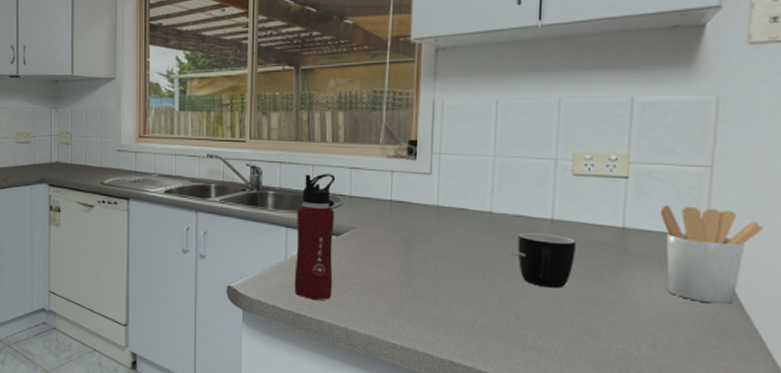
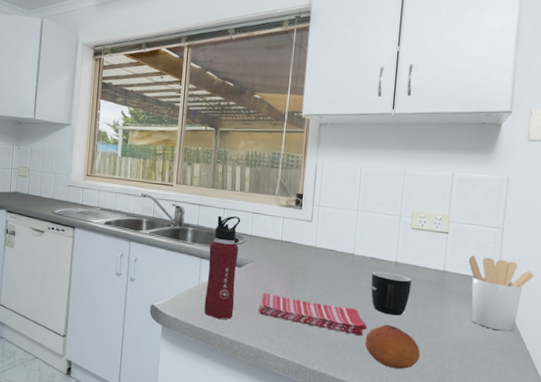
dish towel: none [365,265,515,316] -> present [258,292,367,337]
fruit: none [512,300,593,357] -> present [365,324,421,370]

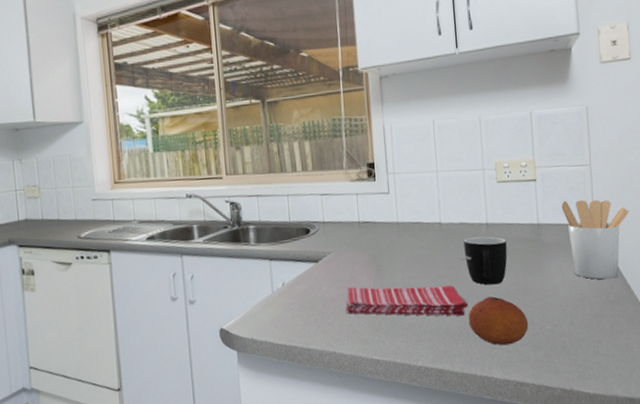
water bottle: present [204,215,241,320] -> none [278,202,318,330]

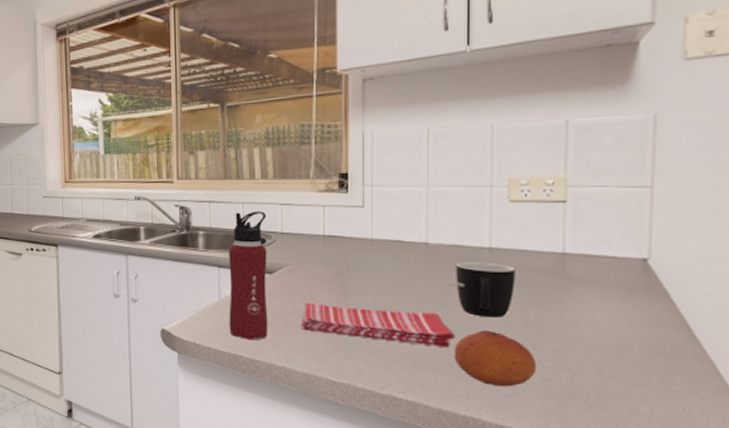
water bottle: none [278,202,318,330] -> present [229,211,268,341]
utensil holder: present [561,199,629,280] -> none [600,227,708,327]

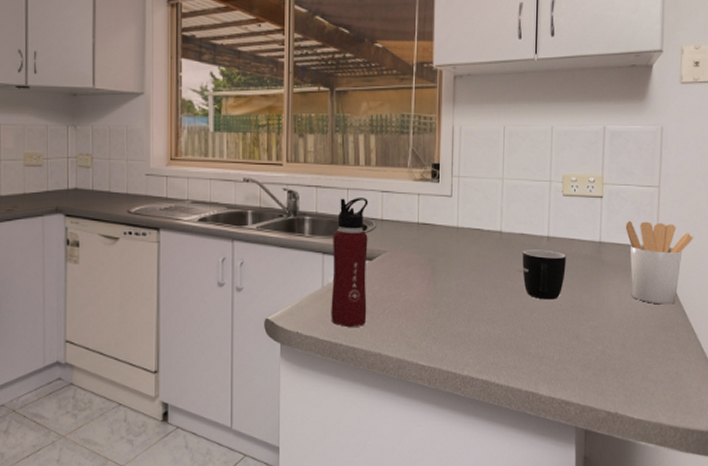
dish towel: present [301,302,456,348] -> none [396,288,521,329]
fruit: present [454,330,537,387] -> none [519,311,580,362]
utensil holder: none [600,227,708,327] -> present [625,220,693,305]

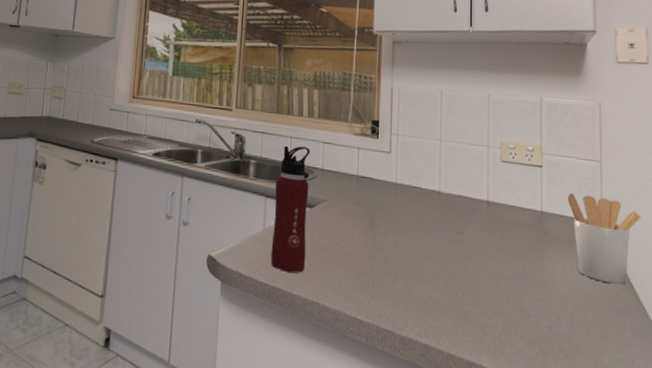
mug: present [522,250,566,300] -> none [462,212,507,266]

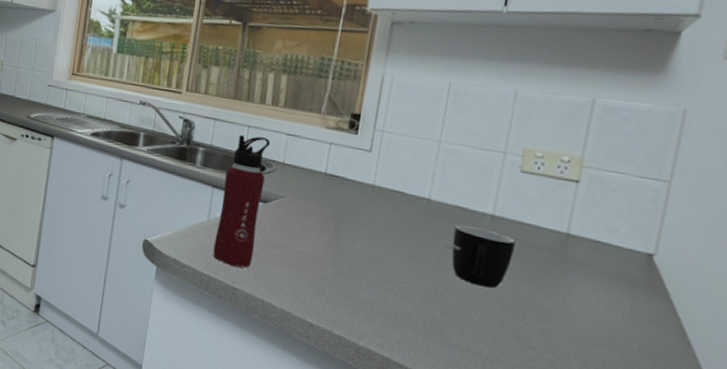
mug: none [462,212,507,266] -> present [451,224,516,289]
utensil holder: present [567,192,641,285] -> none [606,215,718,329]

